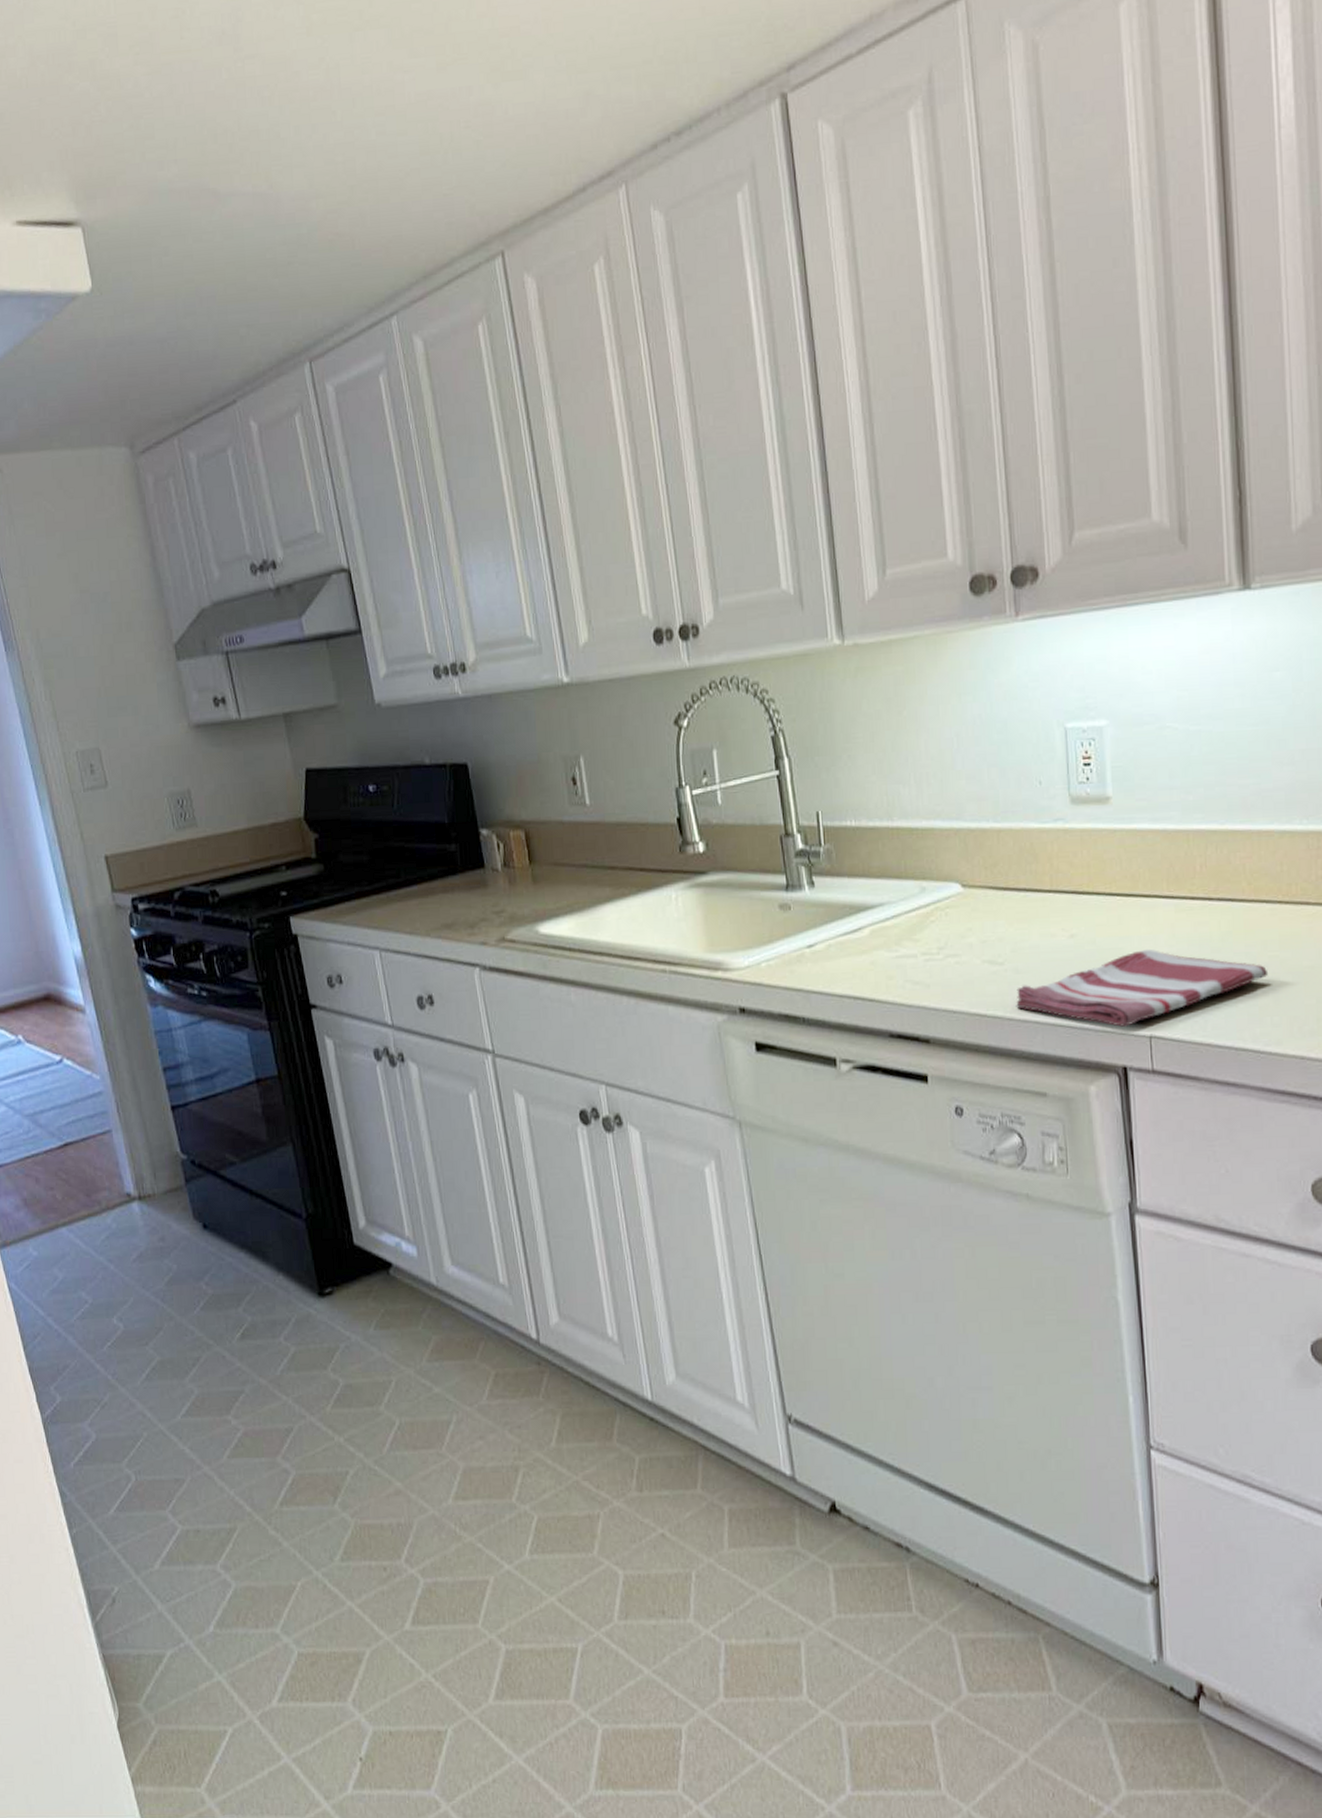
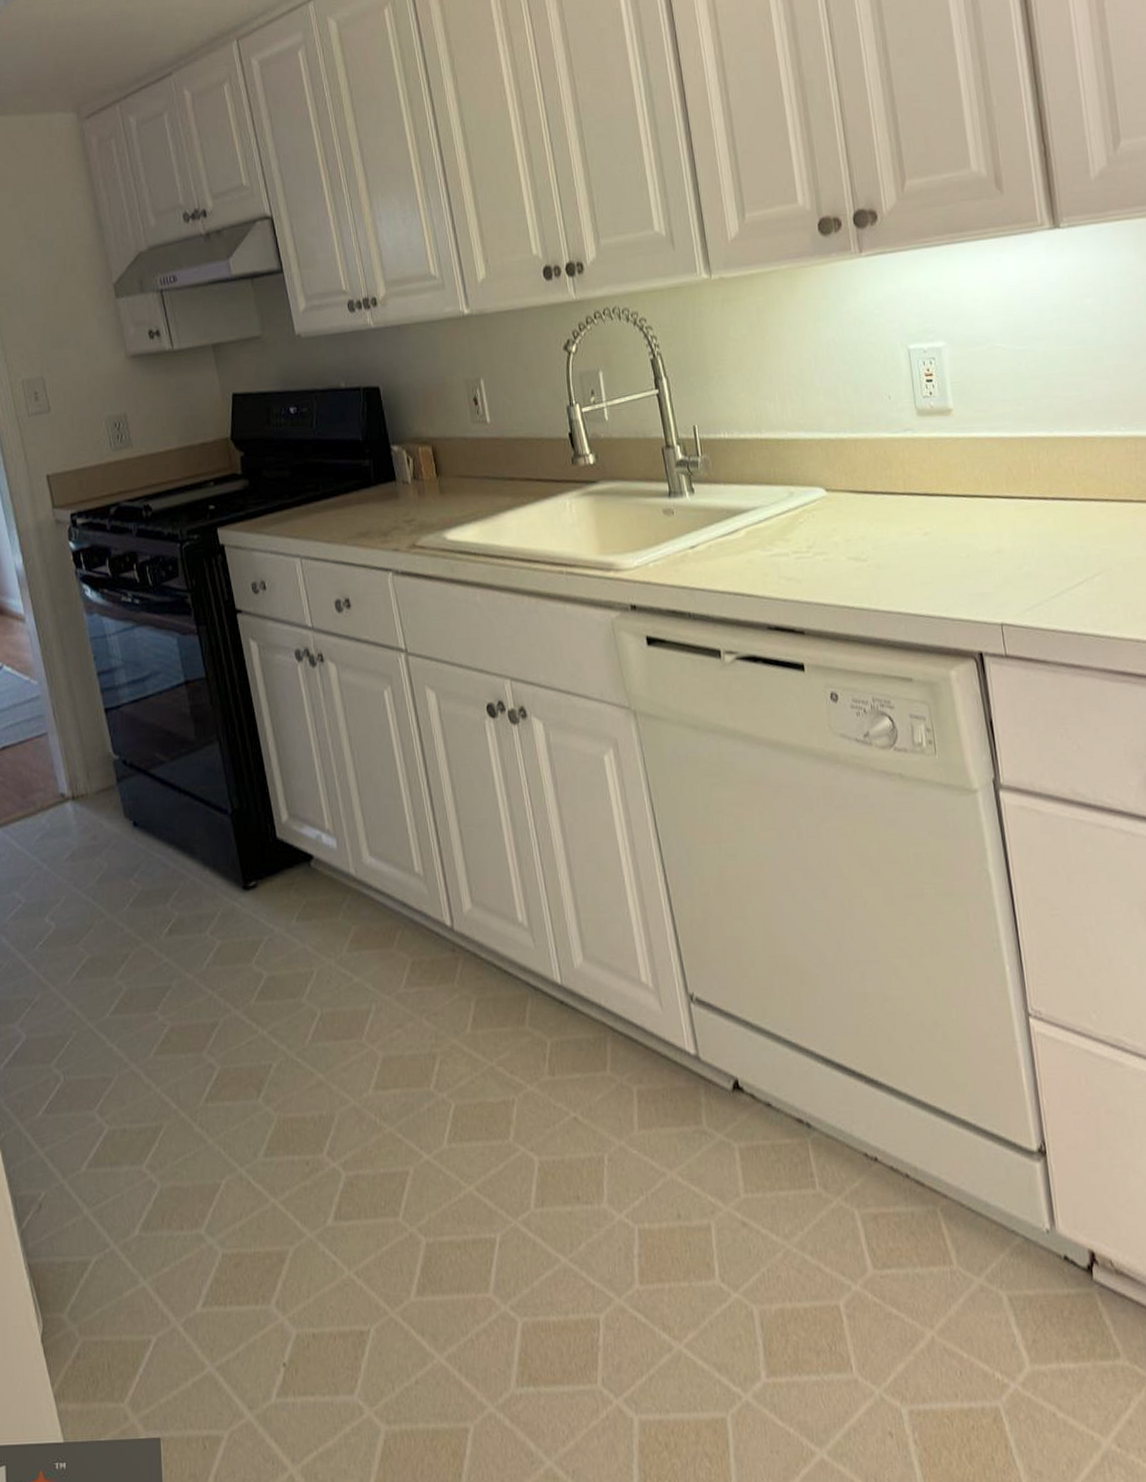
dish towel: present [1016,949,1269,1027] -> none [879,544,1102,616]

